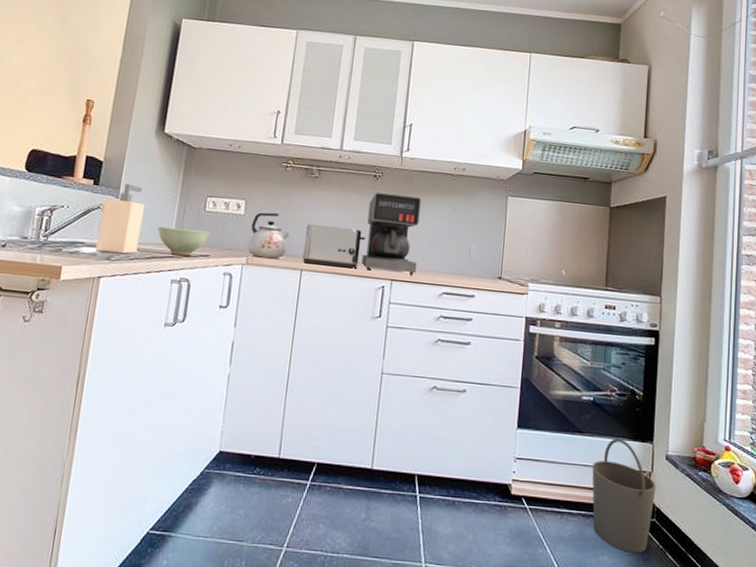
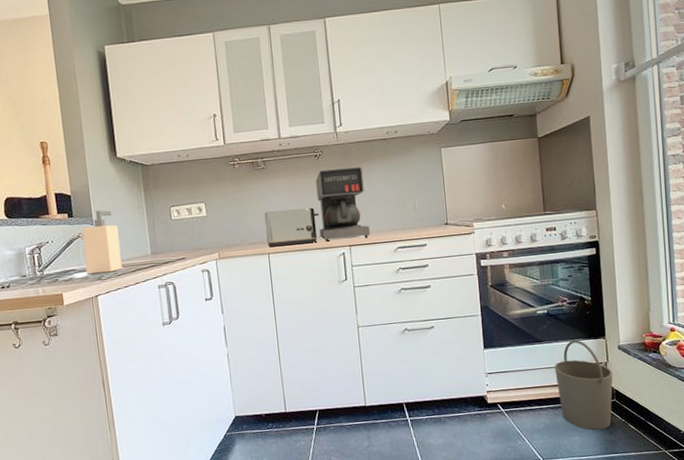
bowl: present [157,226,211,256] -> none [134,237,182,264]
kettle: present [247,212,290,259] -> none [215,208,252,251]

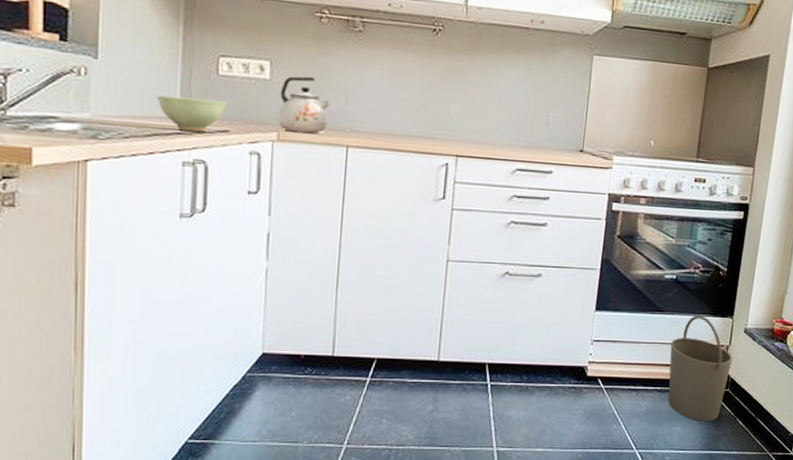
soap dispenser: present [82,210,123,275] -> none [75,39,135,131]
bowl: none [134,237,182,264] -> present [156,95,228,132]
kettle: none [215,208,252,251] -> present [277,76,331,134]
toaster: present [264,207,319,247] -> none [347,90,424,144]
coffee maker: present [315,167,371,243] -> none [420,51,491,151]

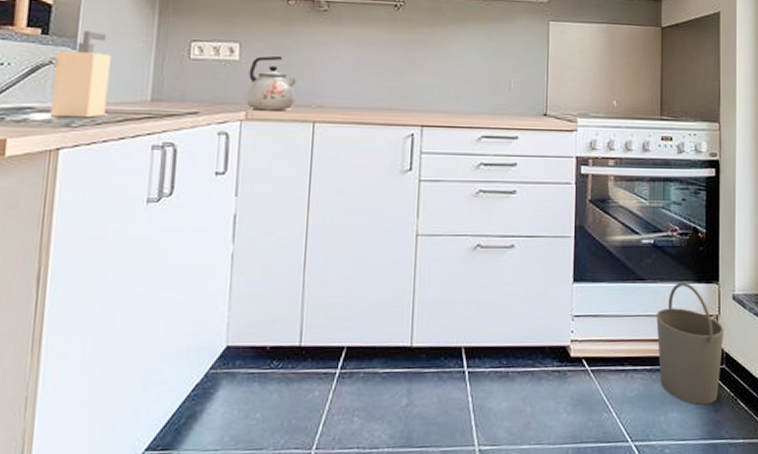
soap dispenser: none [75,39,135,131] -> present [49,30,111,118]
bowl: present [156,95,228,132] -> none [130,81,199,116]

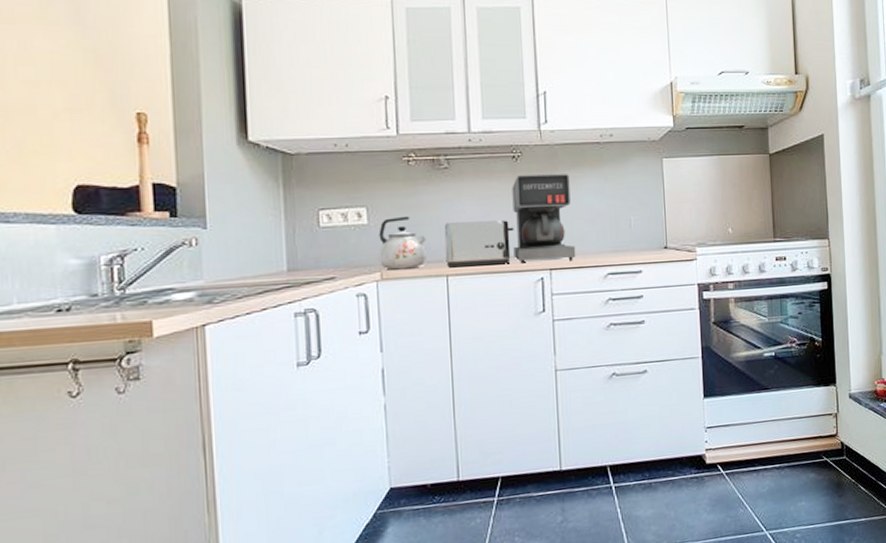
soap dispenser: present [49,30,111,118] -> none [189,209,245,296]
toaster: none [314,67,388,116] -> present [444,220,514,268]
coffee maker: none [385,25,451,120] -> present [512,174,576,265]
bucket: present [656,283,724,405] -> none [781,387,844,493]

